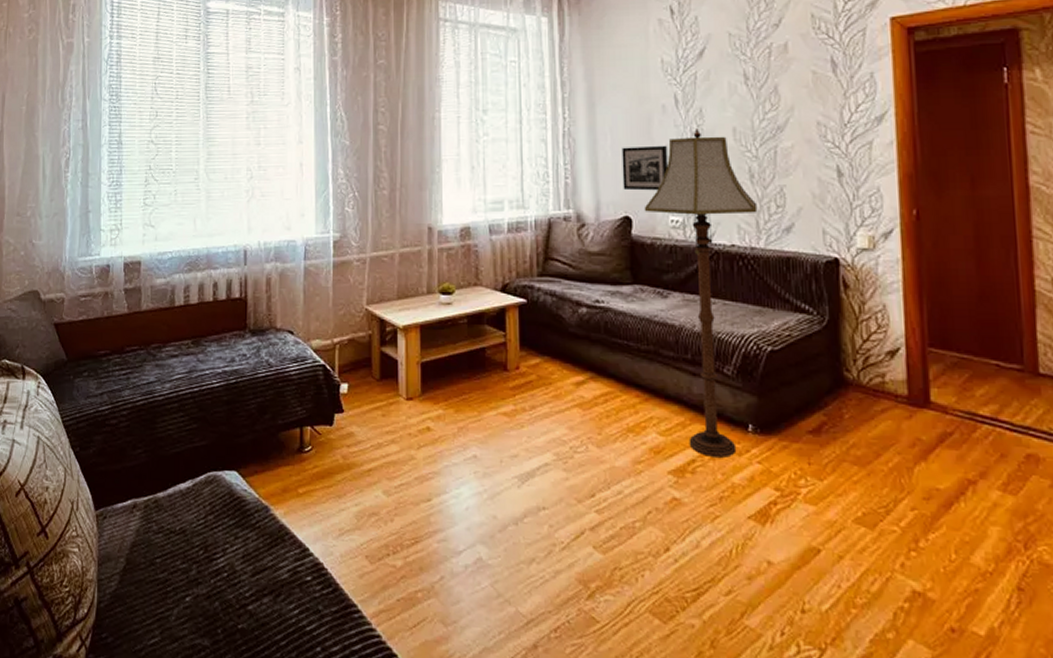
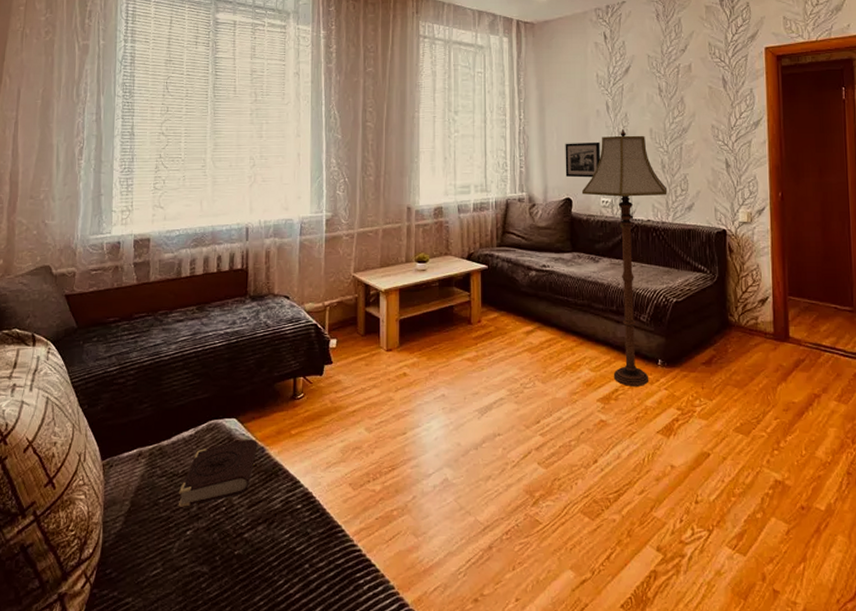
book: none [175,495,261,570] -> present [178,439,258,507]

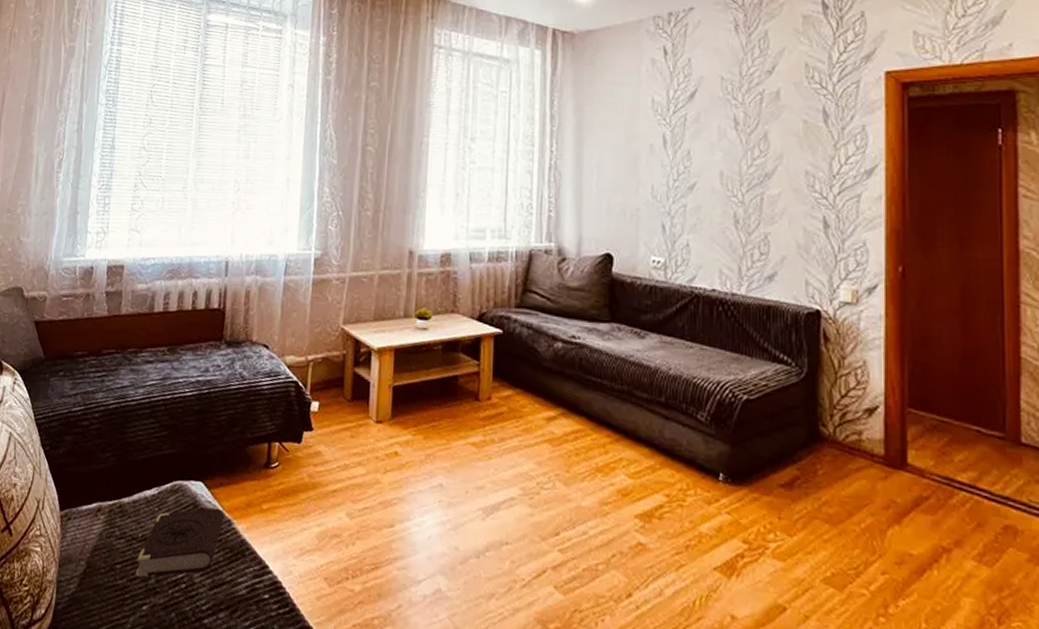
picture frame: present [565,141,601,178] -> none [606,184,654,230]
floor lamp: present [581,129,668,386] -> none [626,170,741,506]

